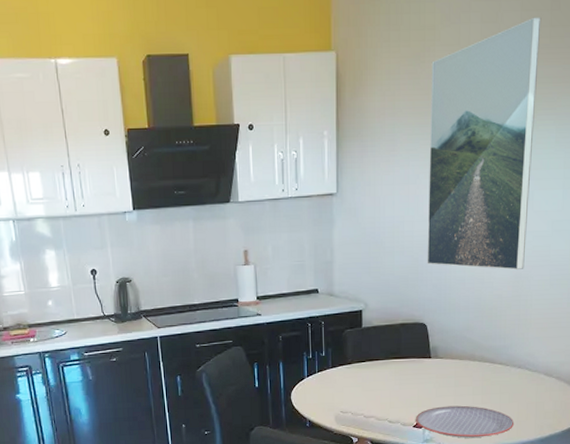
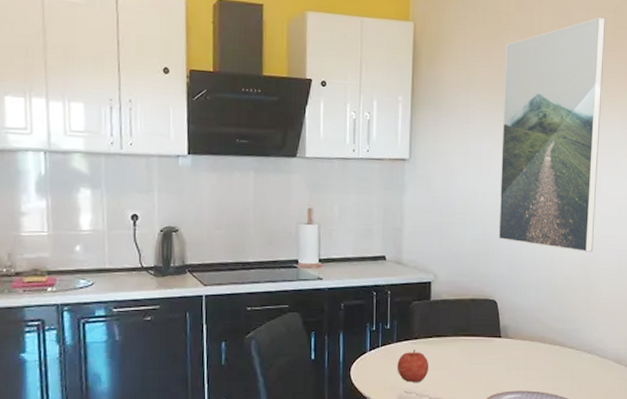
fruit: none [333,374,363,403] -> present [397,350,429,382]

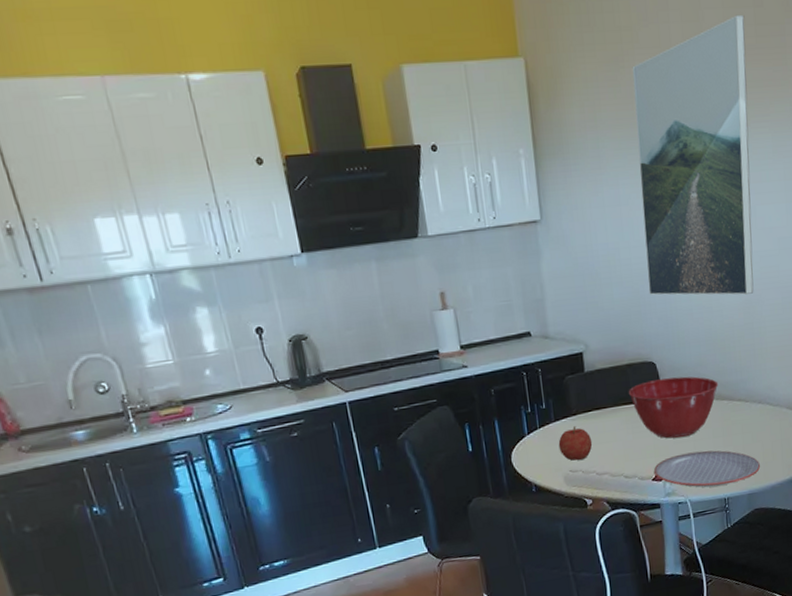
mixing bowl: none [468,317,553,374] -> present [628,376,719,439]

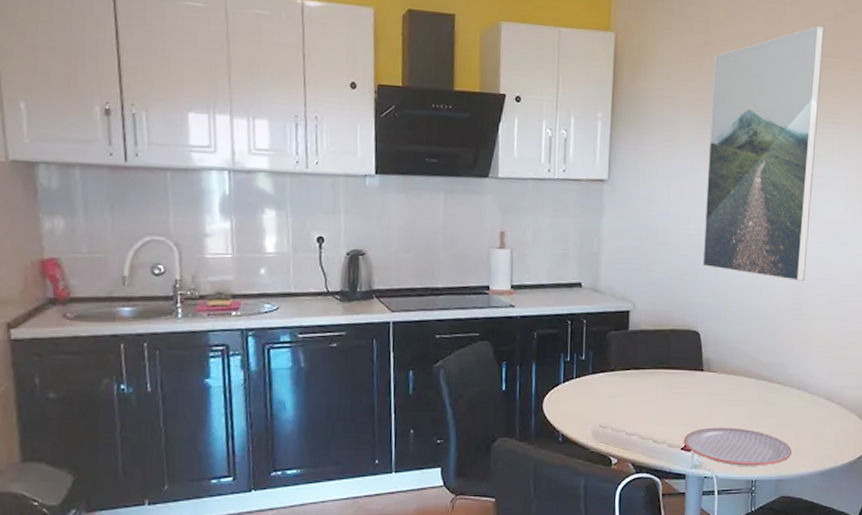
fruit: present [558,426,593,461] -> none [592,382,626,416]
mixing bowl: present [628,376,719,439] -> none [669,349,760,410]

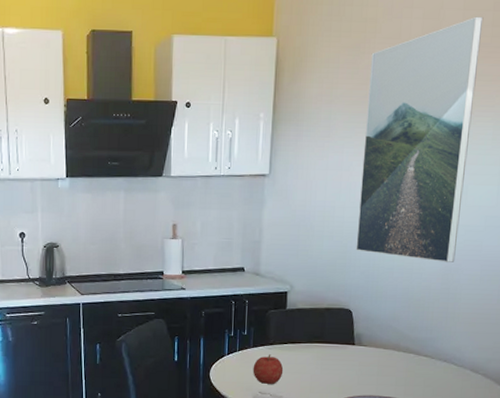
fruit: none [592,382,626,416] -> present [253,354,284,384]

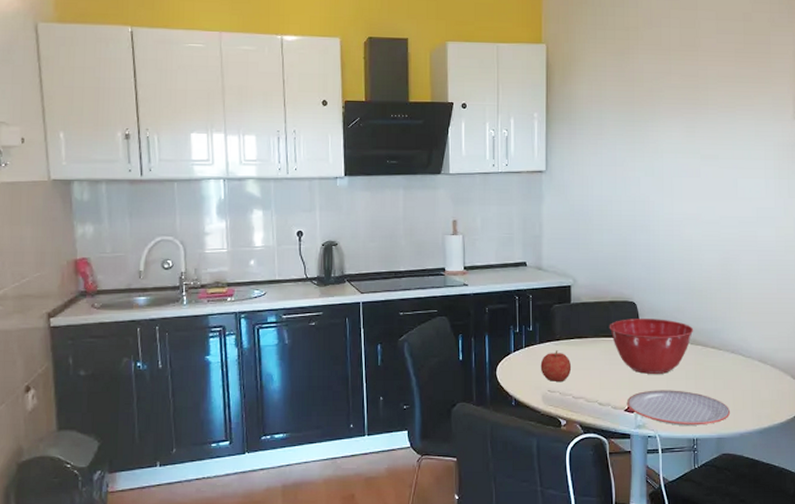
mixing bowl: none [323,325,408,380] -> present [609,319,694,374]
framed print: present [356,16,484,262] -> none [635,25,735,253]

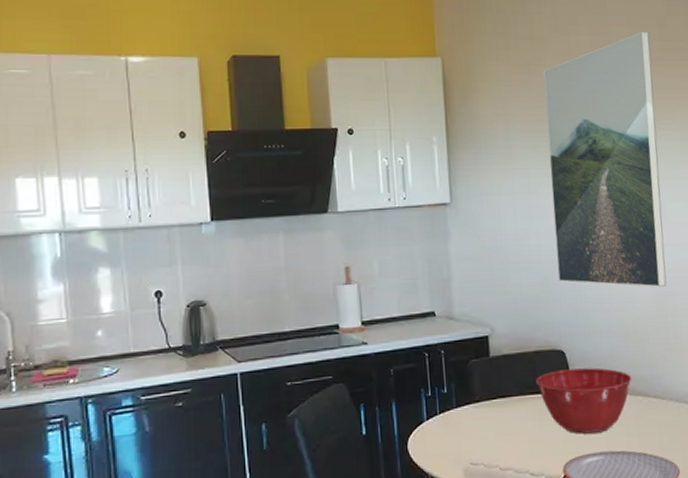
fruit: present [540,350,572,381] -> none [459,414,496,452]
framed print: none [635,25,735,253] -> present [543,31,667,287]

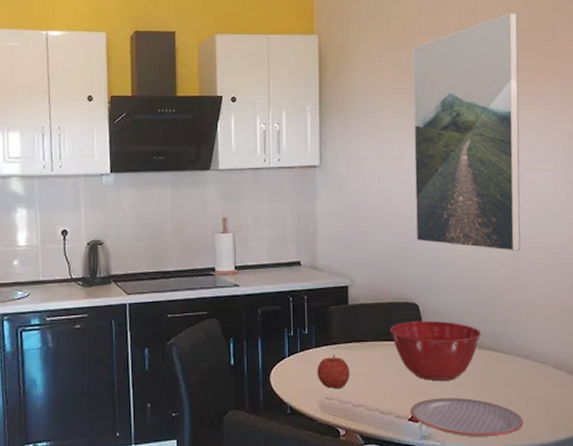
fruit: none [459,414,496,452] -> present [317,355,350,388]

